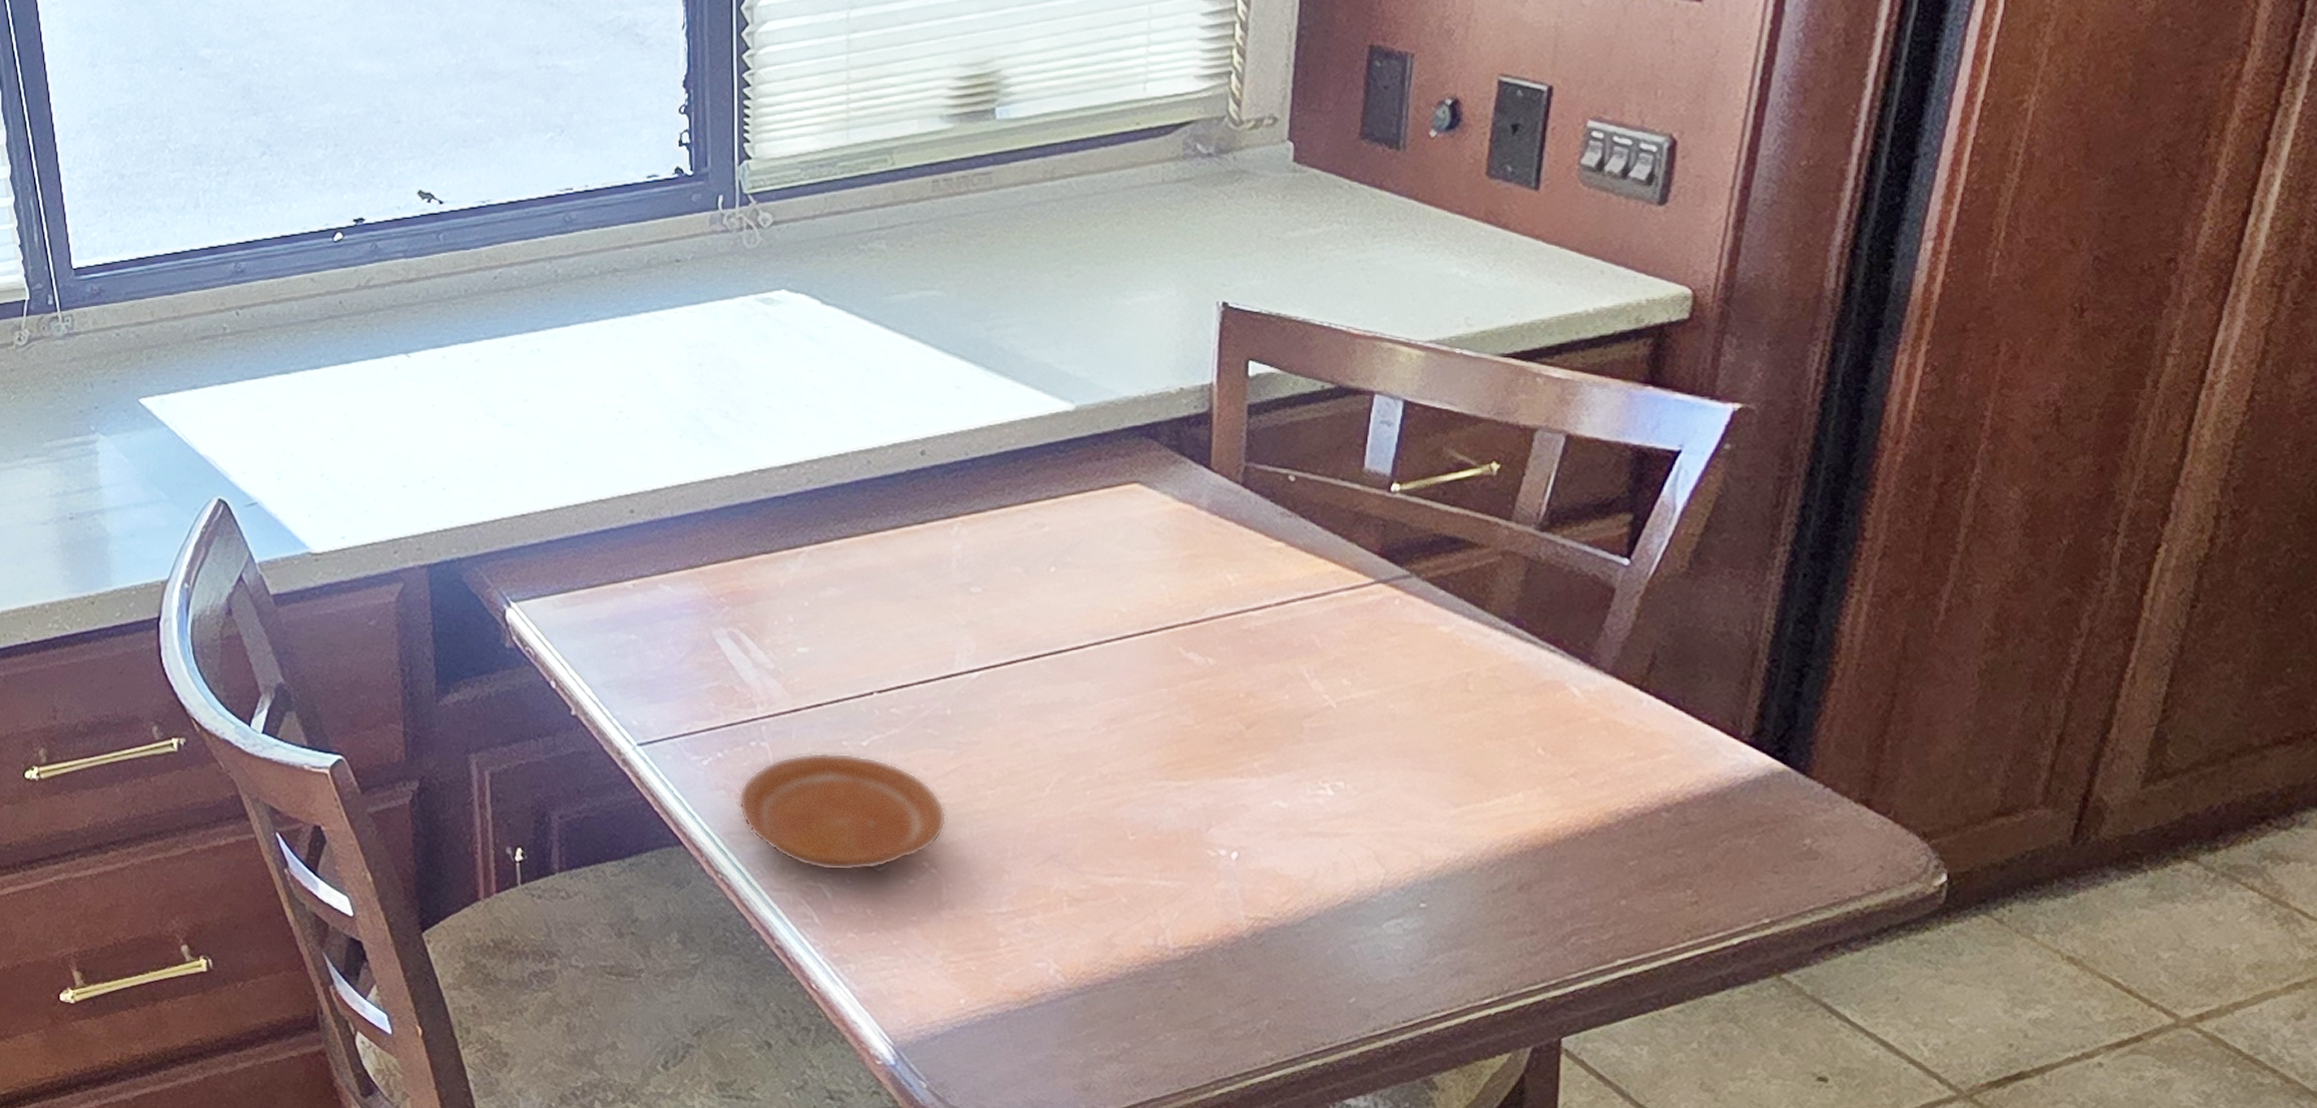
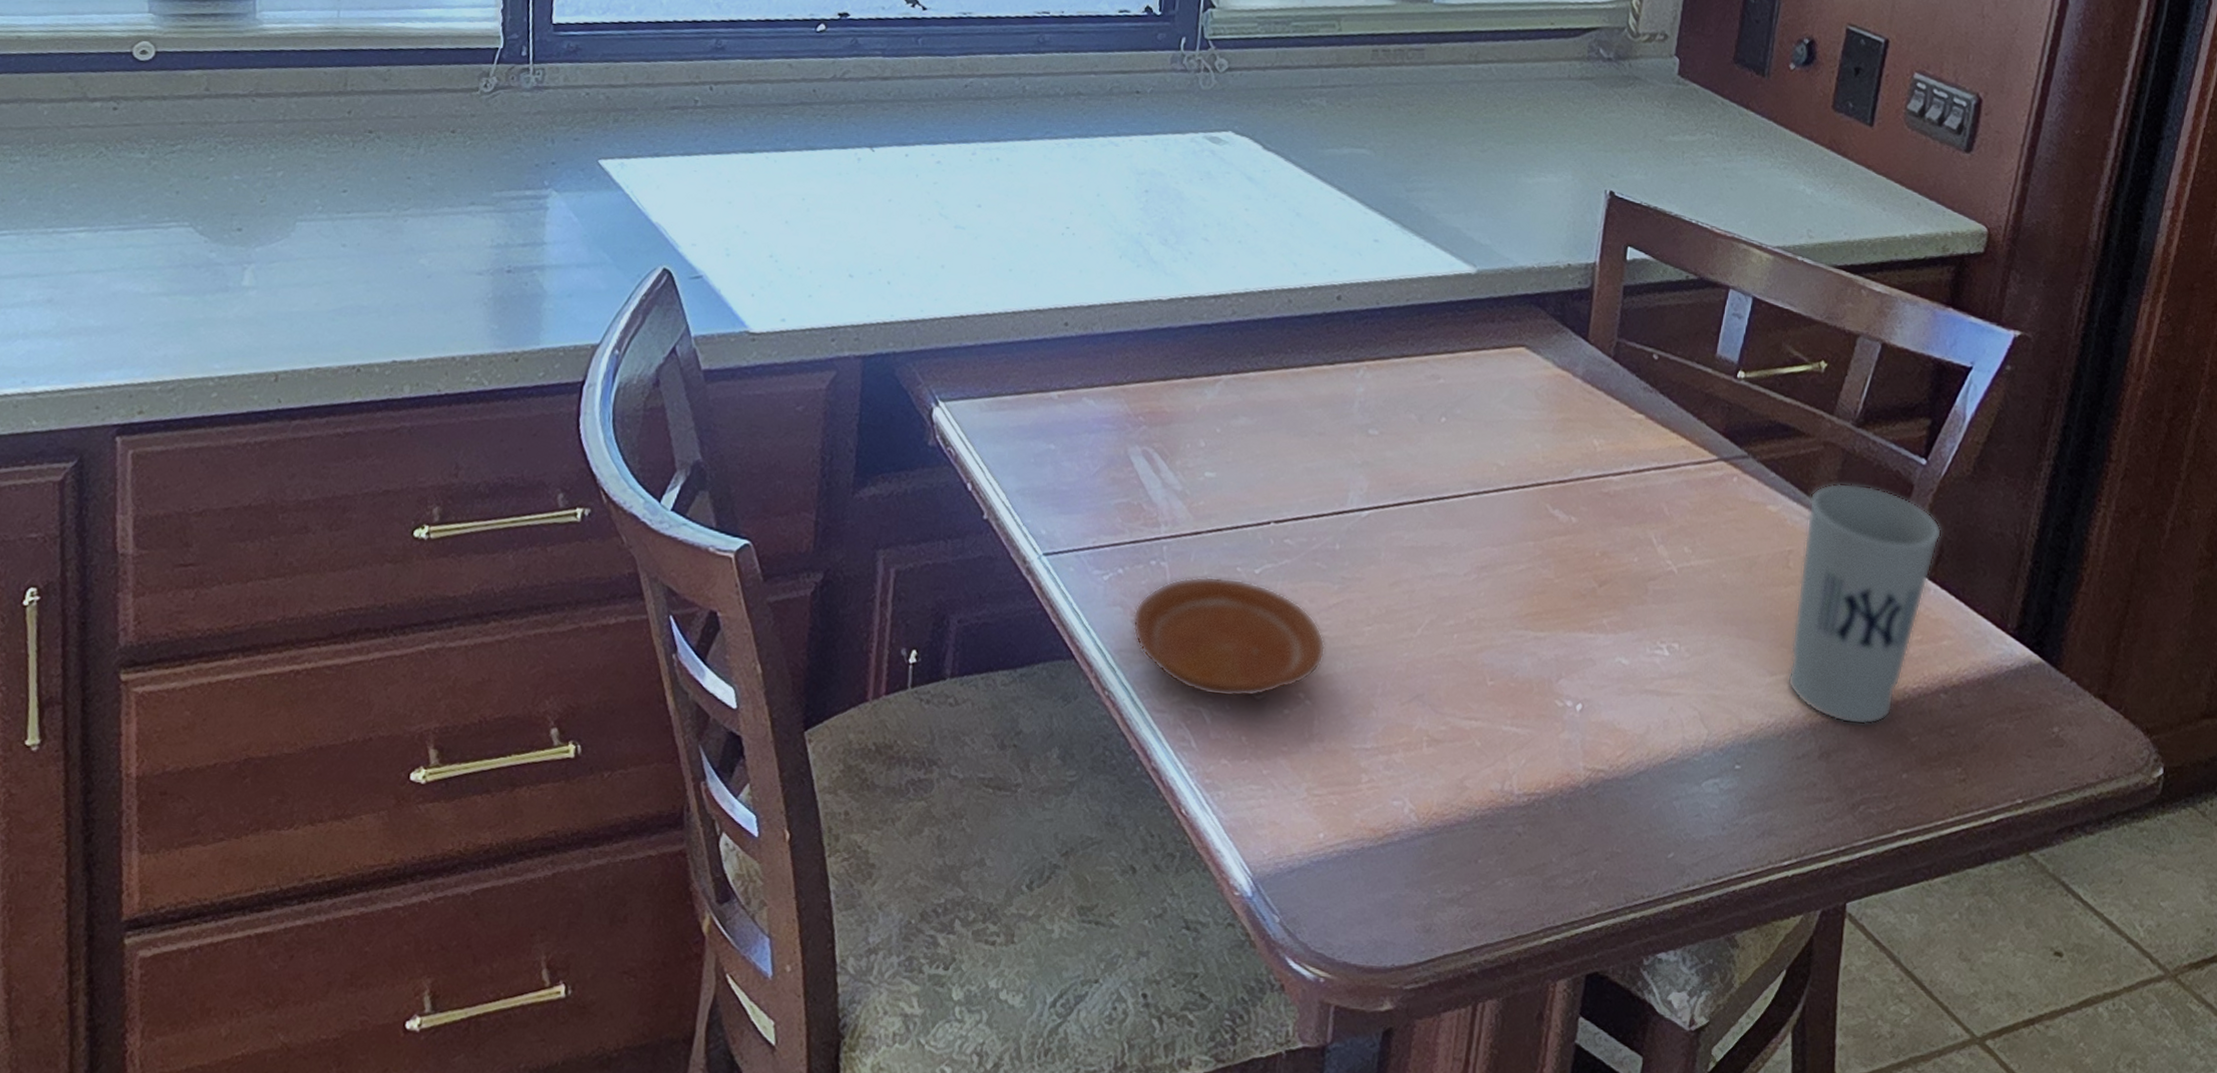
cup: none [1475,594,1654,852] -> present [1787,482,1942,725]

